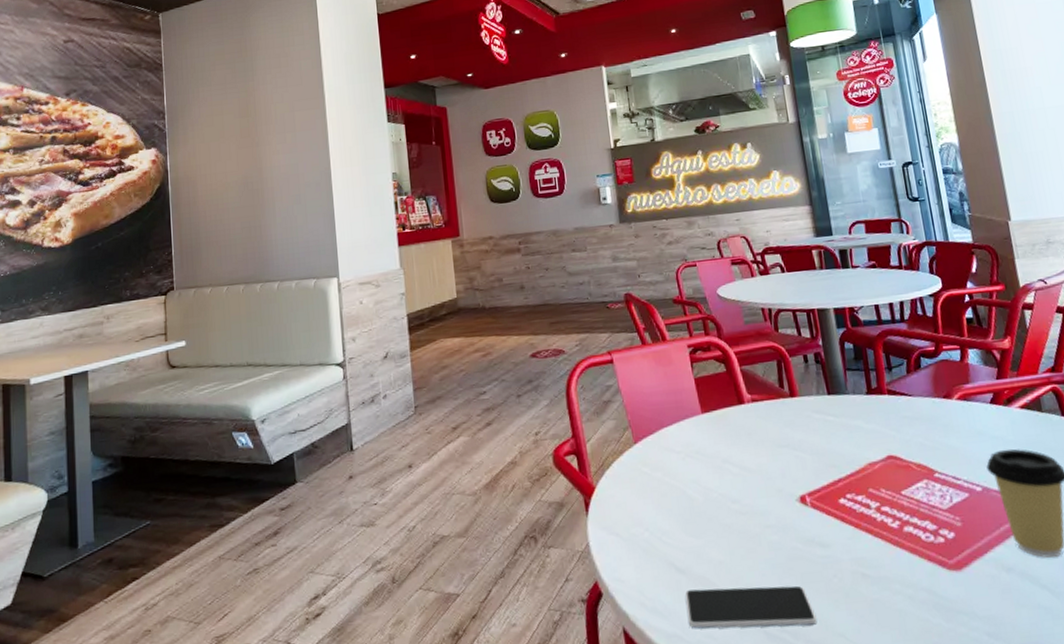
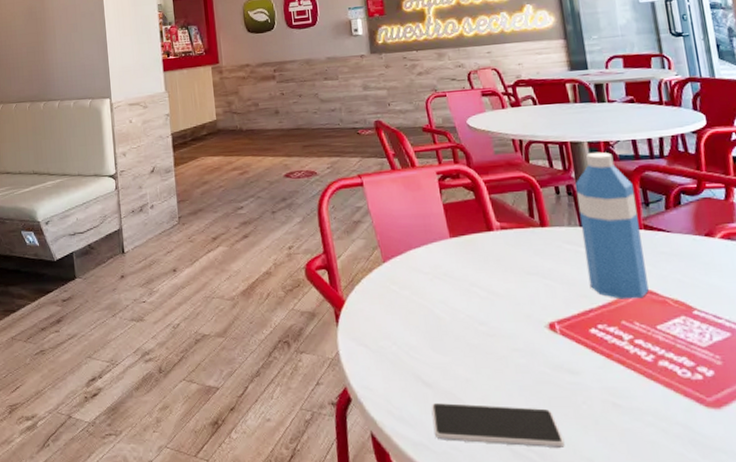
water bottle: none [822,318,894,467] -> present [574,152,649,299]

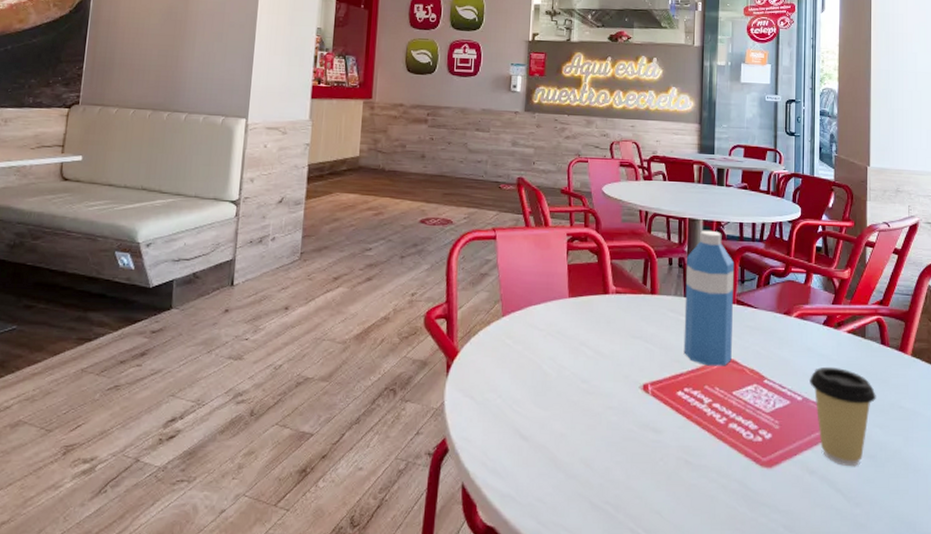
smartphone: present [431,403,565,447] -> none [522,456,639,501]

